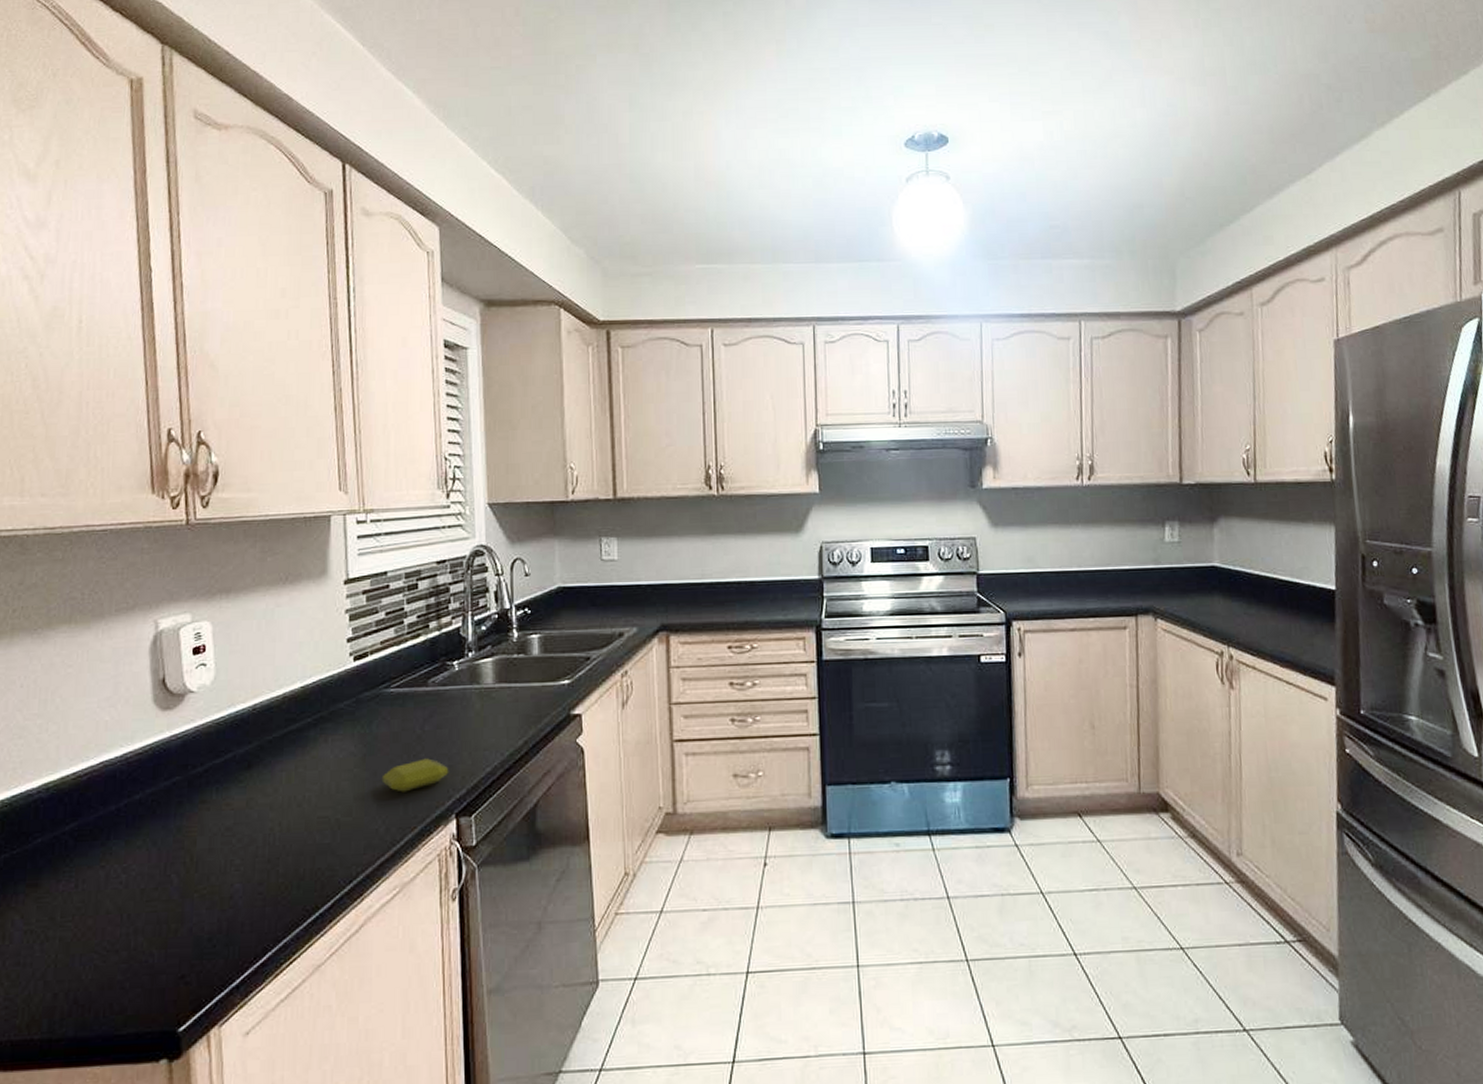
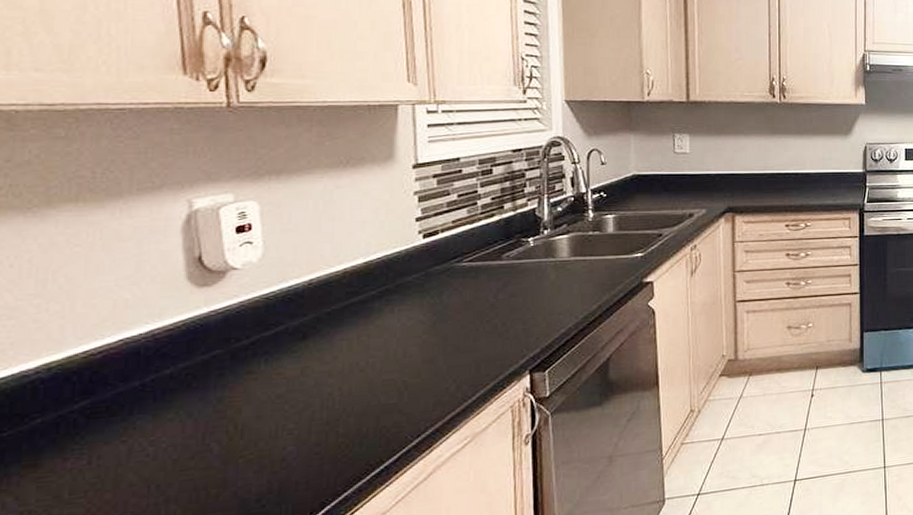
soap bar: present [381,758,449,792] -> none [452,323,523,354]

